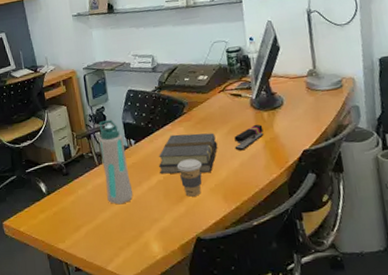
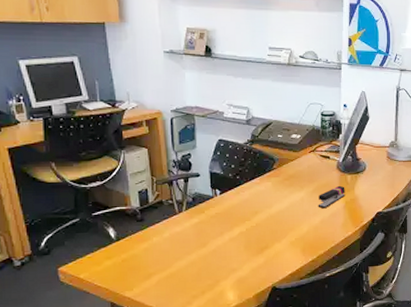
water bottle: present [98,119,133,205] -> none [181,167,213,254]
book: present [159,133,218,175] -> none [243,188,302,227]
coffee cup: present [176,158,203,197] -> none [260,213,286,249]

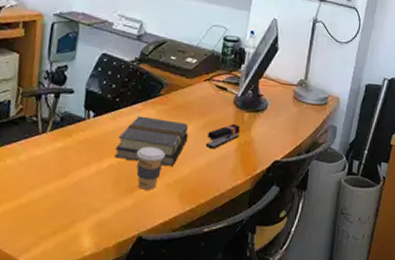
book: none [243,188,302,227] -> present [115,116,189,166]
coffee cup: none [260,213,286,249] -> present [136,146,166,190]

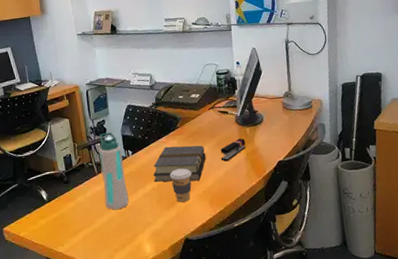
water bottle: none [42,82,81,185] -> present [98,131,129,210]

